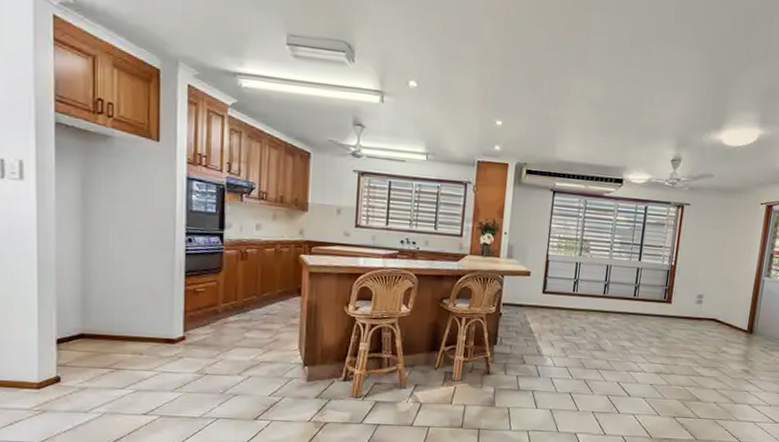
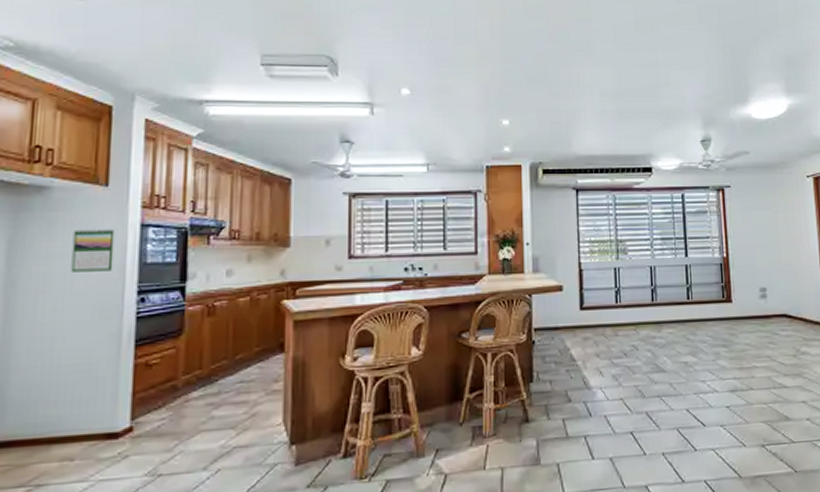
calendar: none [133,176,166,214] -> present [71,229,115,272]

